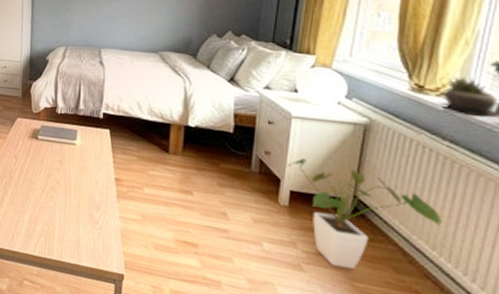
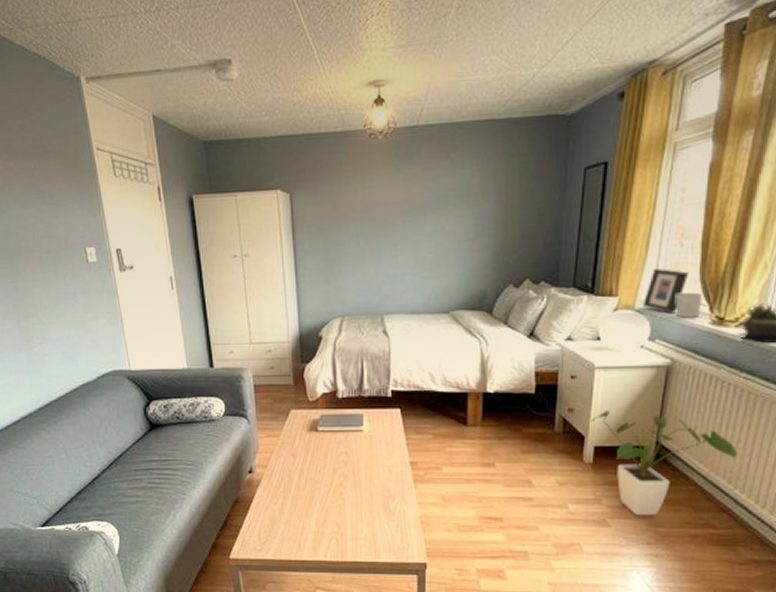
picture frame: none [339,34,387,77] -> present [642,269,689,314]
candle holder: none [373,58,400,83] -> present [676,292,702,318]

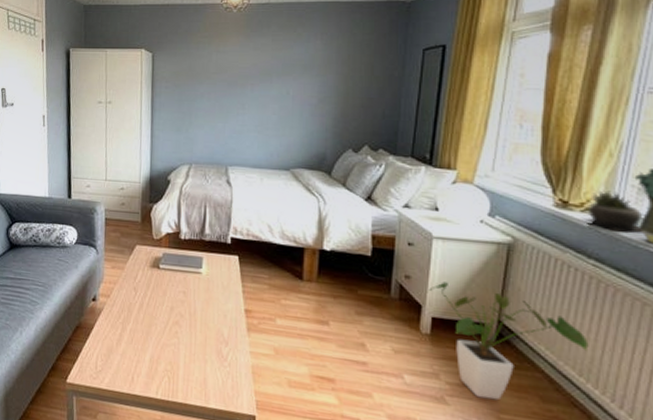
picture frame: present [642,269,689,314] -> none [481,147,530,192]
candle holder: present [676,292,702,318] -> none [516,172,544,198]

